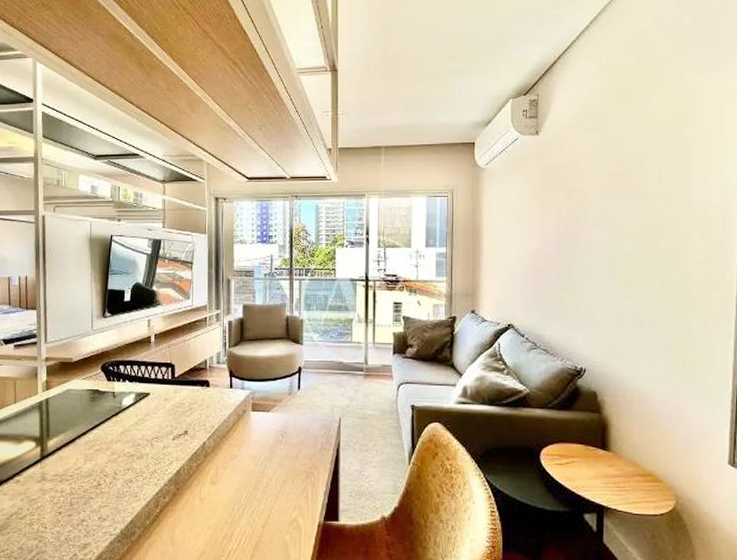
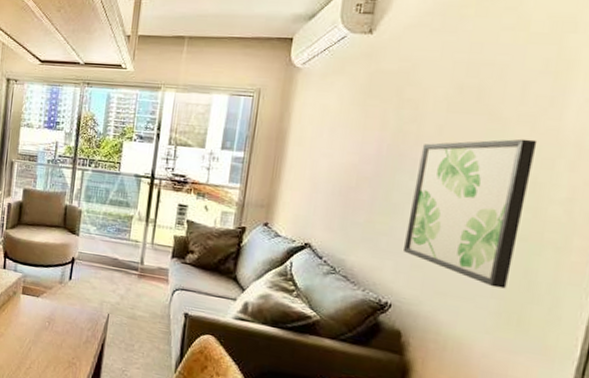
wall art: none [589,214,676,342] -> present [404,138,538,289]

